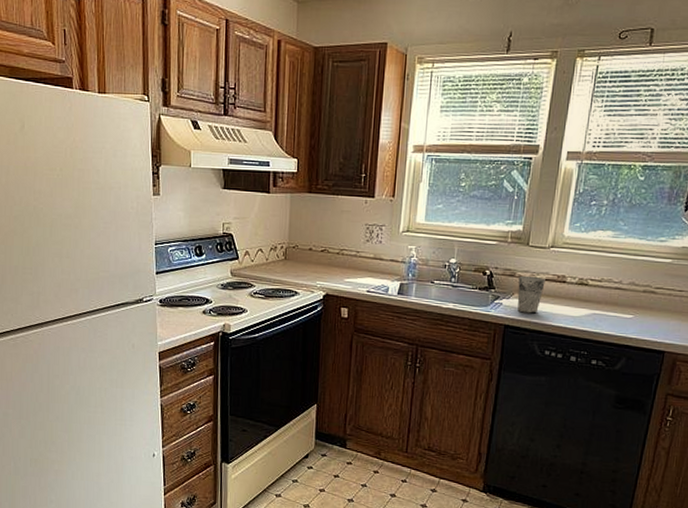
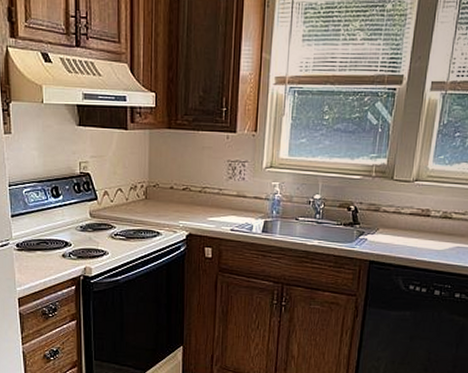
cup: present [517,275,545,314] -> none [382,210,410,249]

